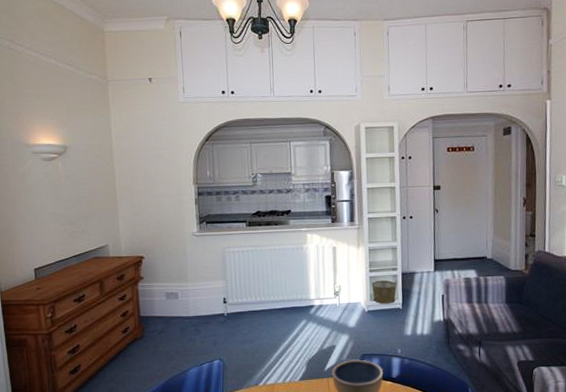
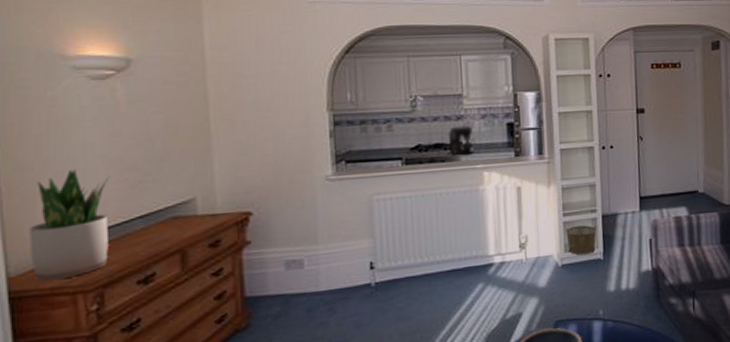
planter: none [11,221,57,296] -> present [29,169,109,281]
coffee maker: none [280,197,302,220] -> present [447,125,476,155]

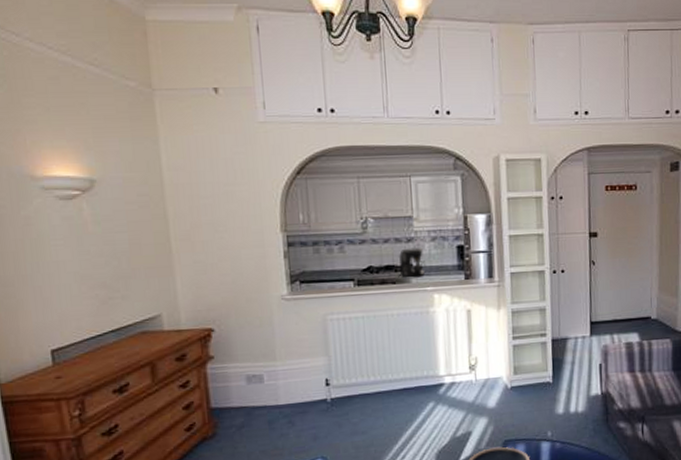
planter: present [29,169,109,281] -> none [14,285,86,388]
basket: present [565,225,597,255] -> none [515,348,547,378]

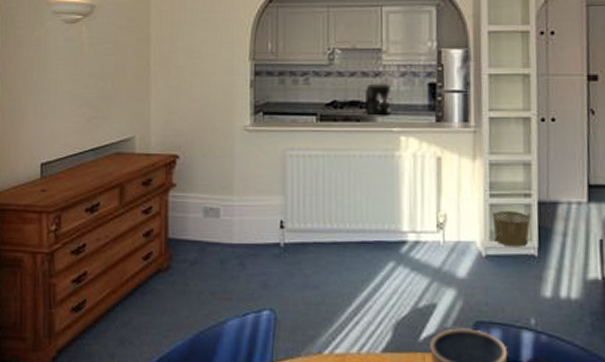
basket: none [515,348,547,378] -> present [492,210,531,247]

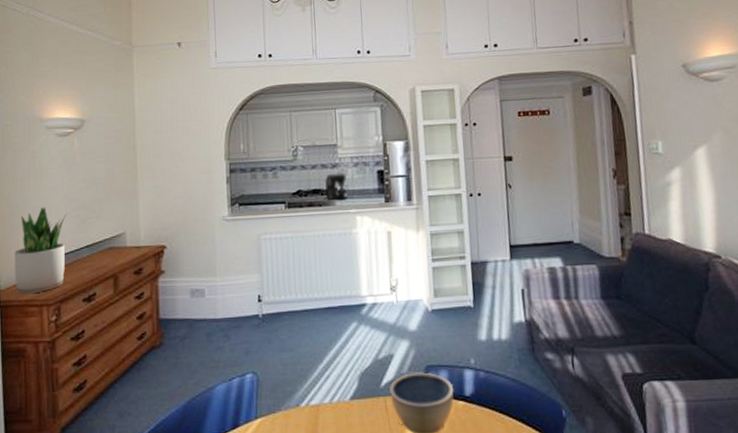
planter: none [13,101,72,199] -> present [14,206,67,295]
basket: present [492,210,531,247] -> none [435,271,466,302]

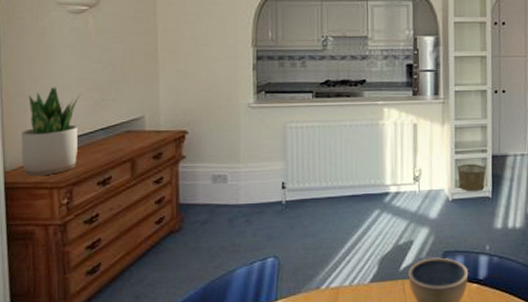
coffee maker: present [324,172,350,200] -> none [353,64,378,91]
basket: none [435,271,466,302] -> present [457,163,487,192]

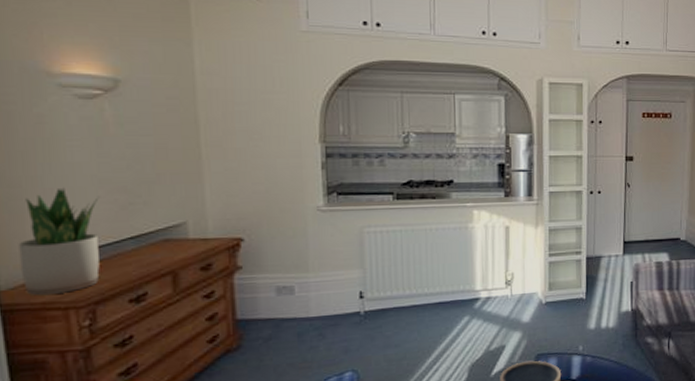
basket: present [457,163,487,192] -> none [551,265,581,294]

